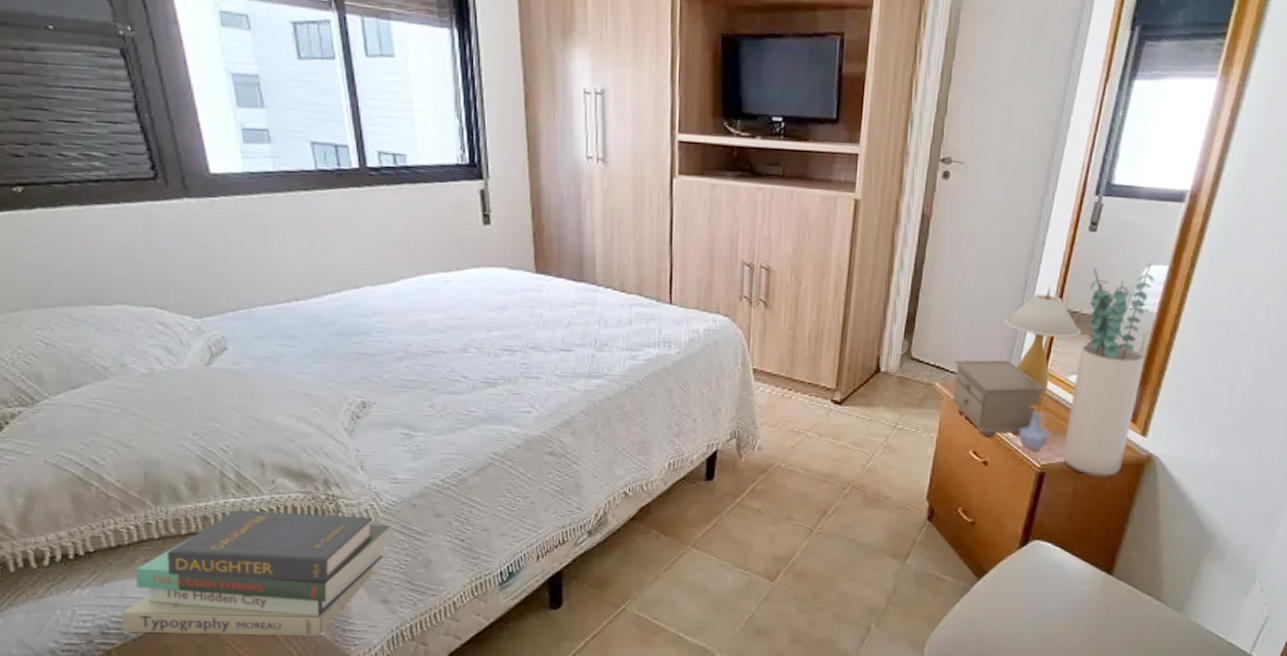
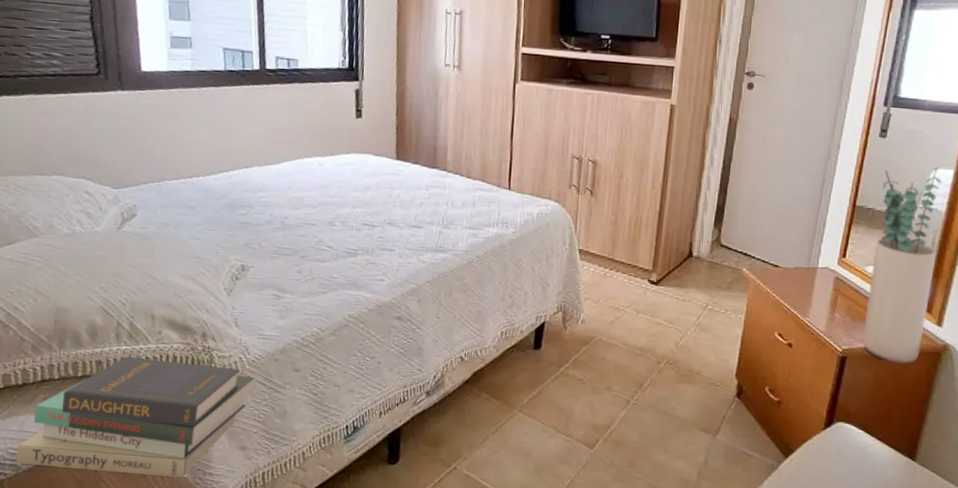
jewelry box: present [952,359,1046,438] -> none [758,248,845,322]
table lamp: present [1004,286,1082,412] -> none [804,185,876,299]
perfume bottle: present [1018,404,1049,451] -> none [820,291,849,336]

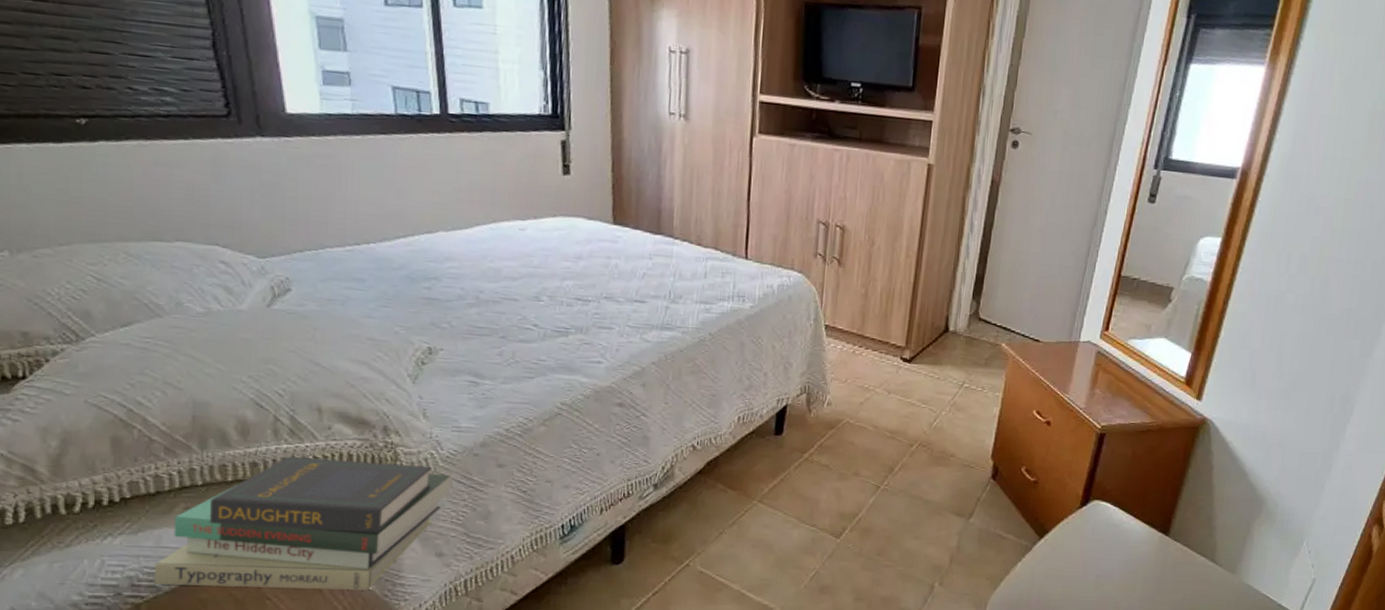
vase: present [862,167,942,365] -> none [1121,235,1209,440]

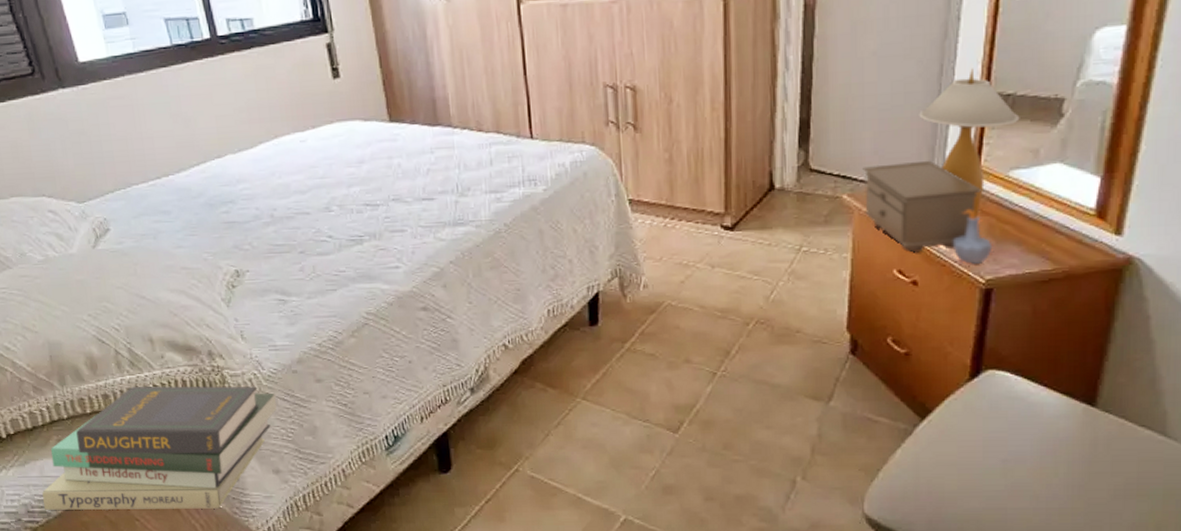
jewelry box: none [1017,321,1107,399] -> present [862,160,981,253]
table lamp: none [1067,253,1141,374] -> present [919,68,1020,217]
perfume bottle: none [1080,366,1110,412] -> present [952,208,993,264]

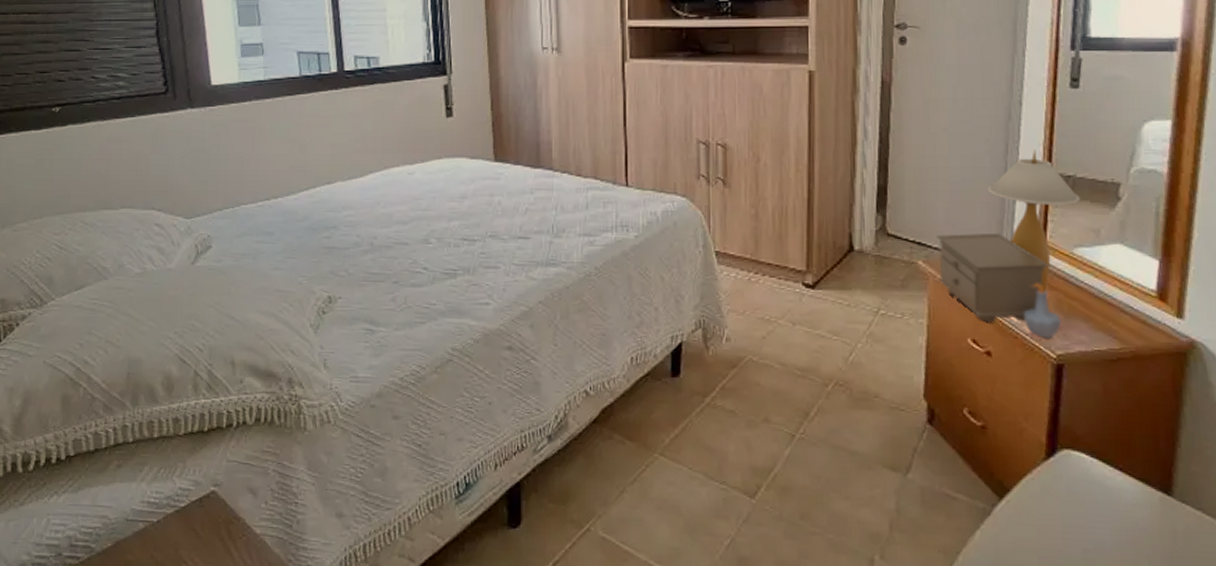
books: present [42,386,277,510] -> none [89,411,351,554]

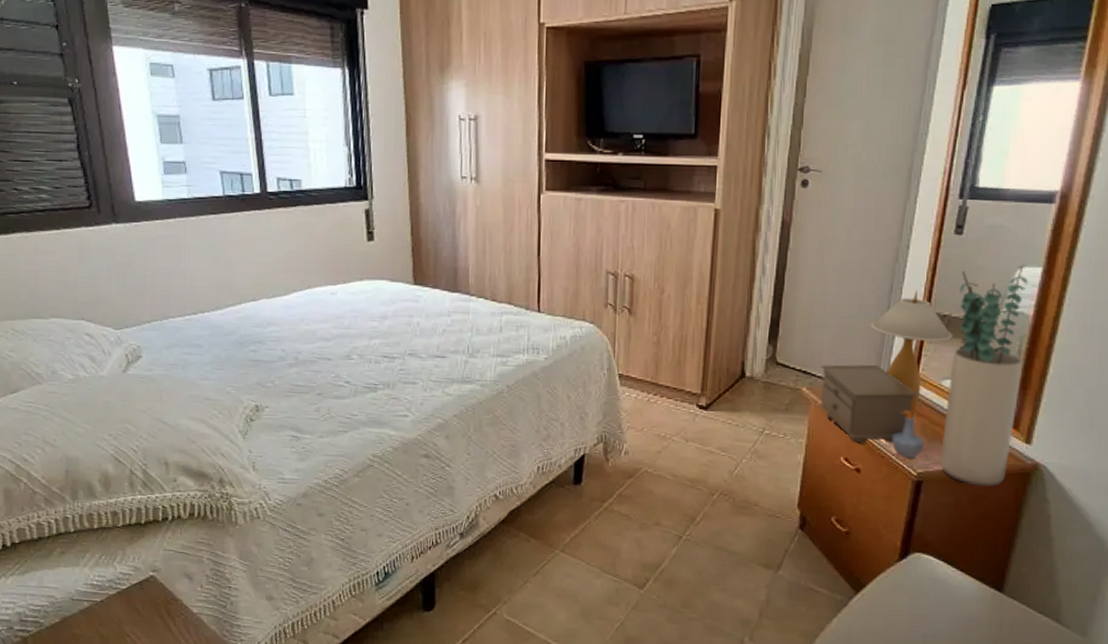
vase: none [1081,119,1164,371] -> present [940,265,1029,488]

